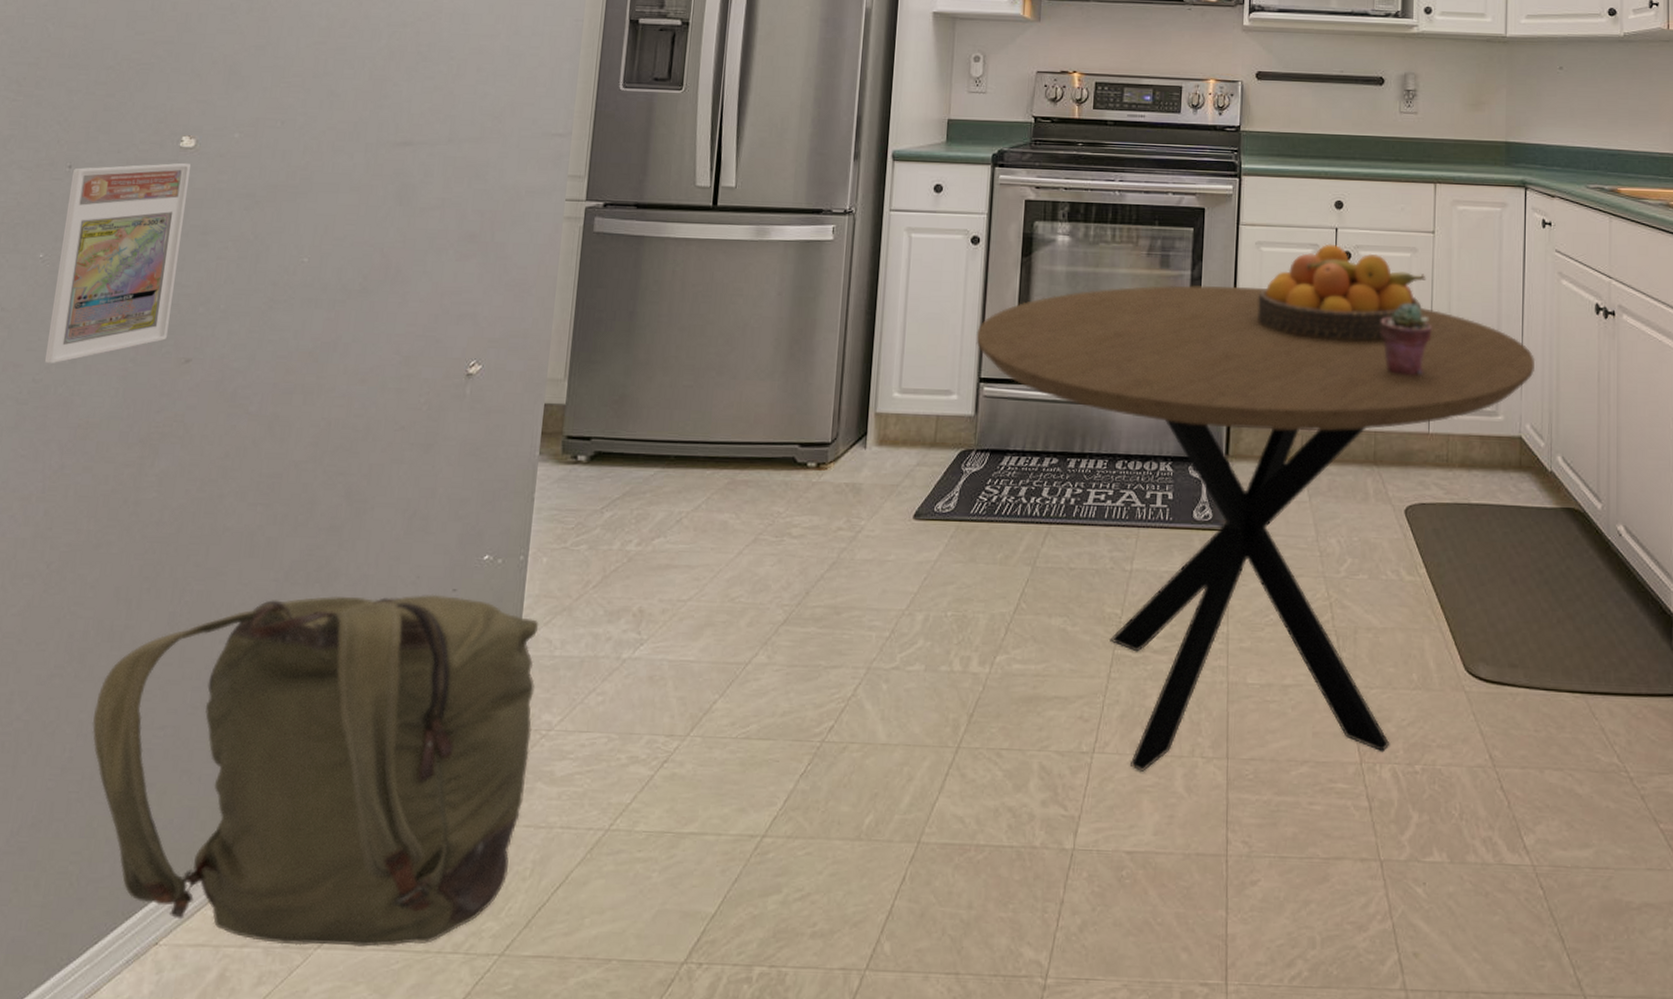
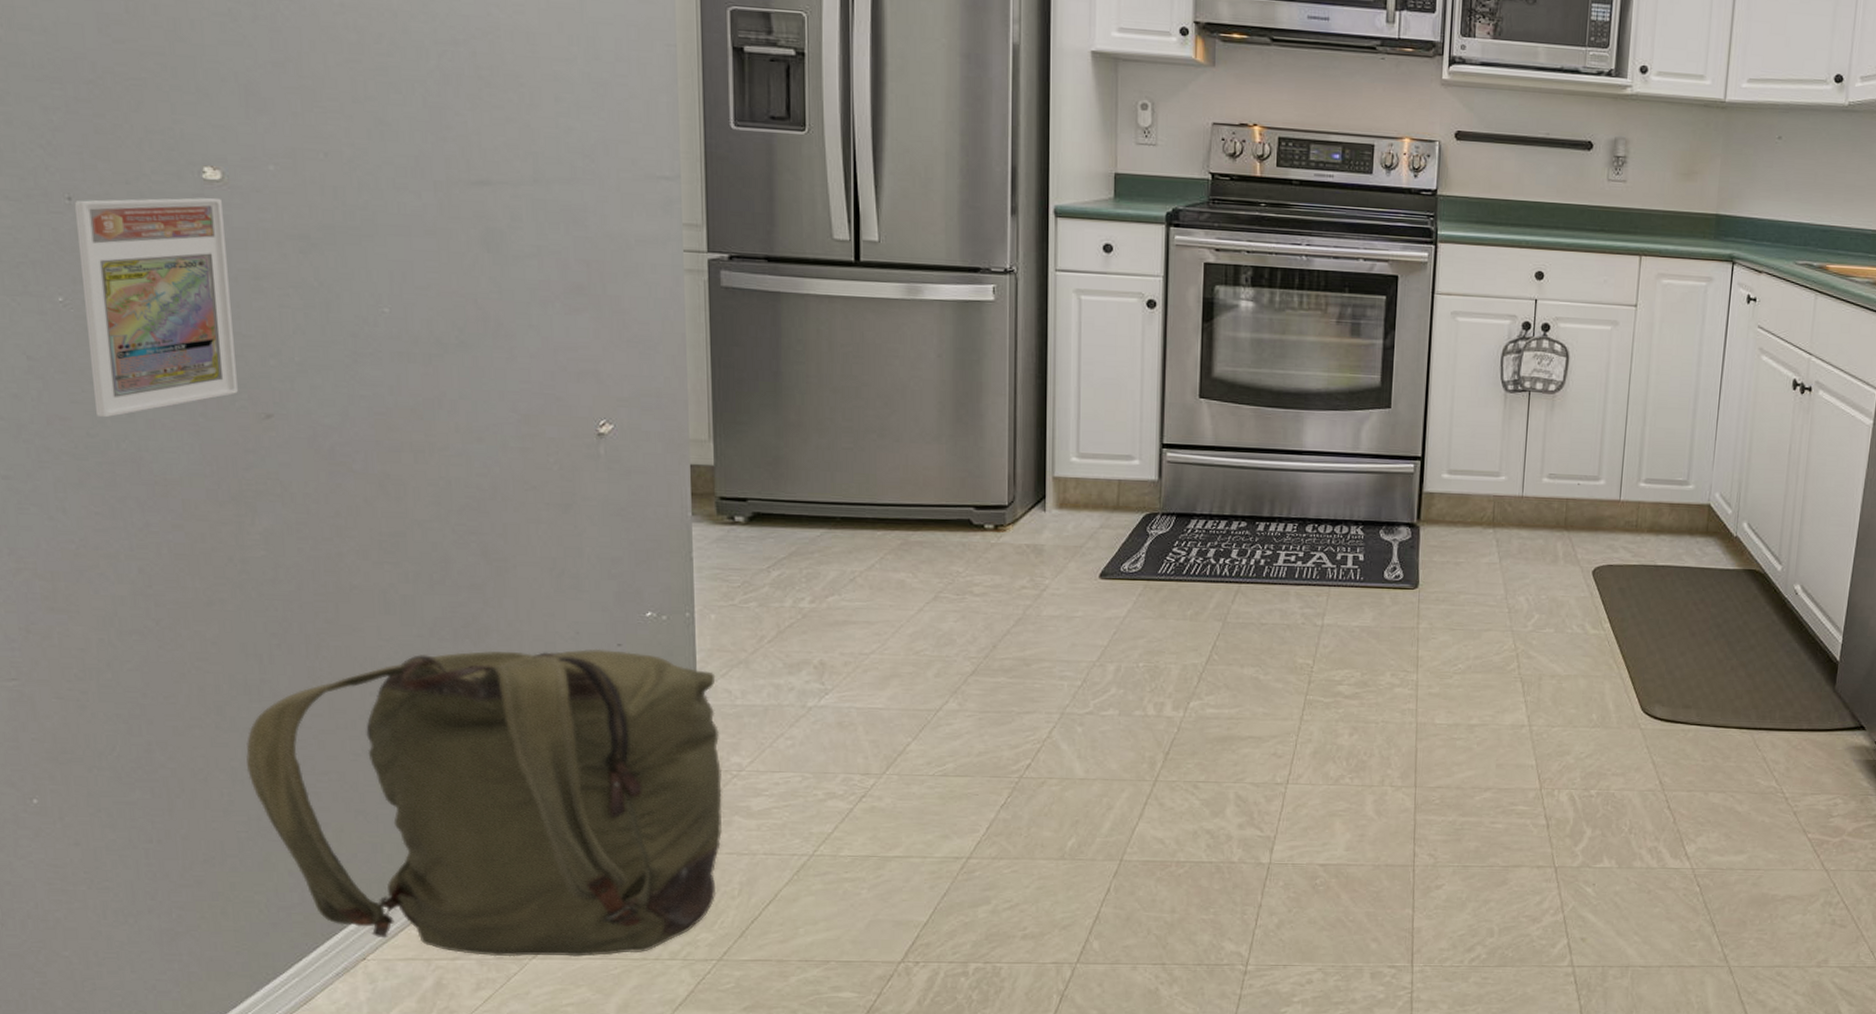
dining table: present [976,285,1536,772] -> none [1156,354,1730,799]
fruit bowl: present [1257,244,1426,342] -> none [1452,315,1626,413]
potted succulent: present [1380,302,1432,376] -> none [1576,375,1629,447]

